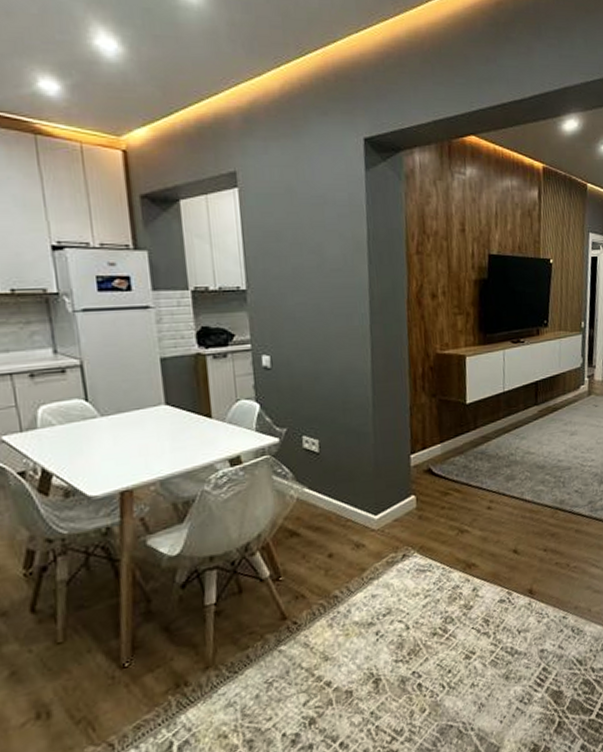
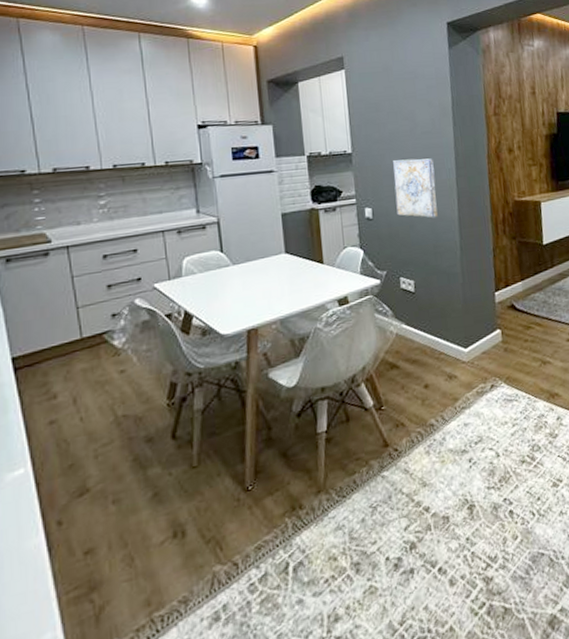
wall art: none [296,300,348,370] -> present [393,158,438,218]

